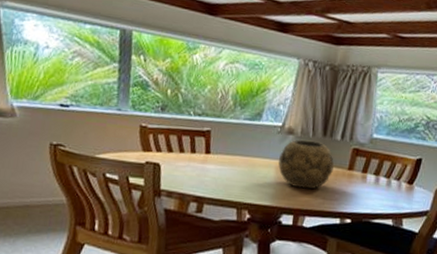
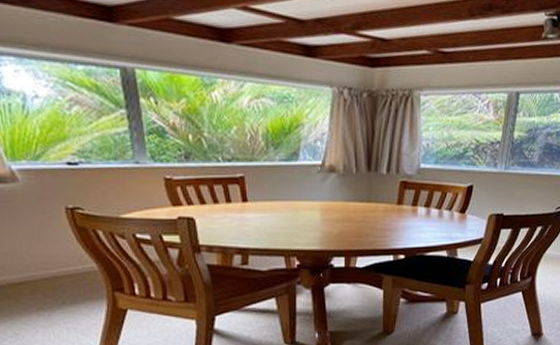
decorative bowl: present [278,139,334,190] -> none [323,177,381,229]

